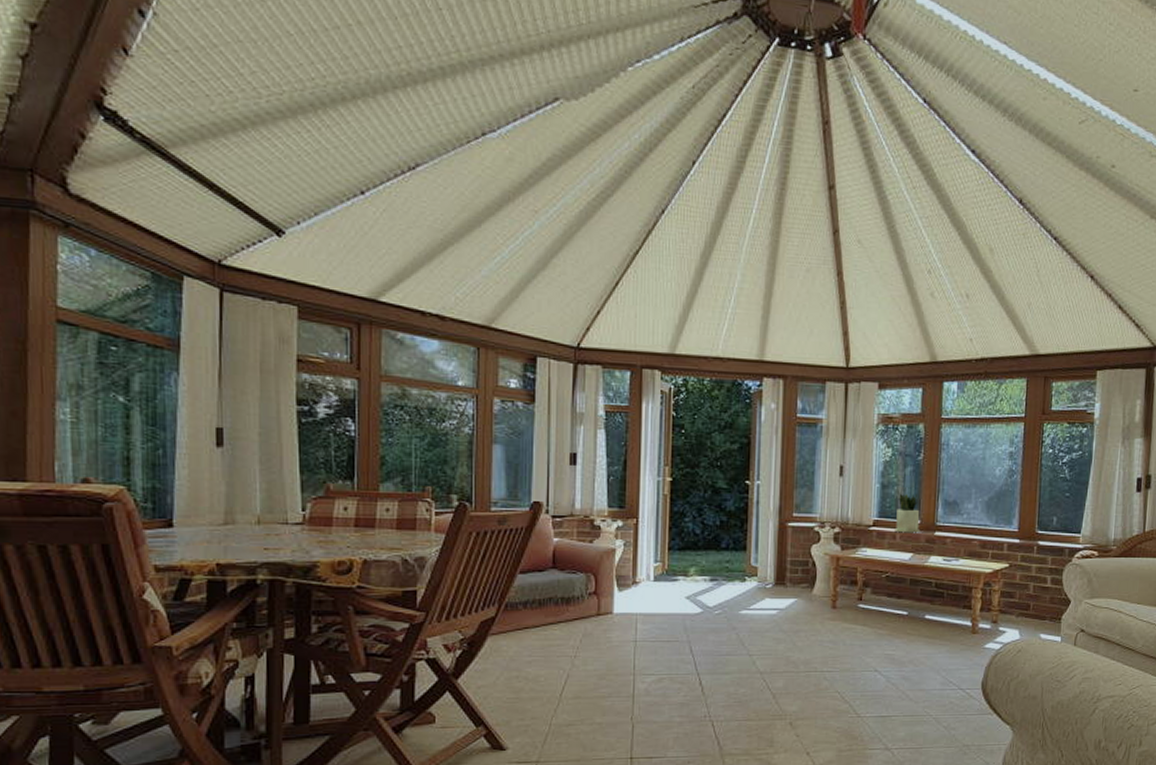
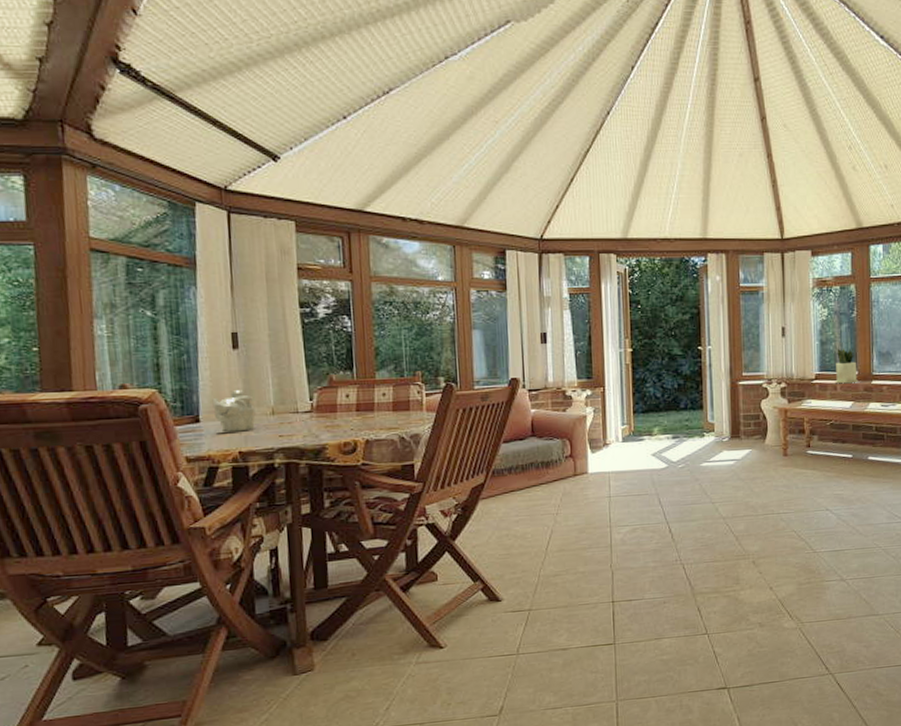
teapot: none [189,492,238,541] -> present [212,389,256,433]

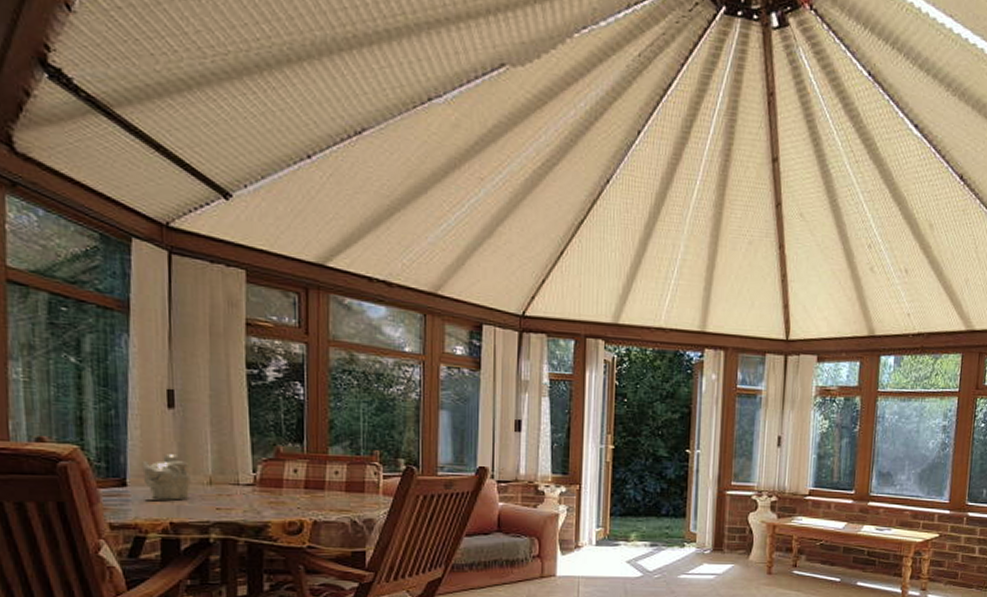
planter: present [834,347,859,384] -> none [828,464,855,503]

